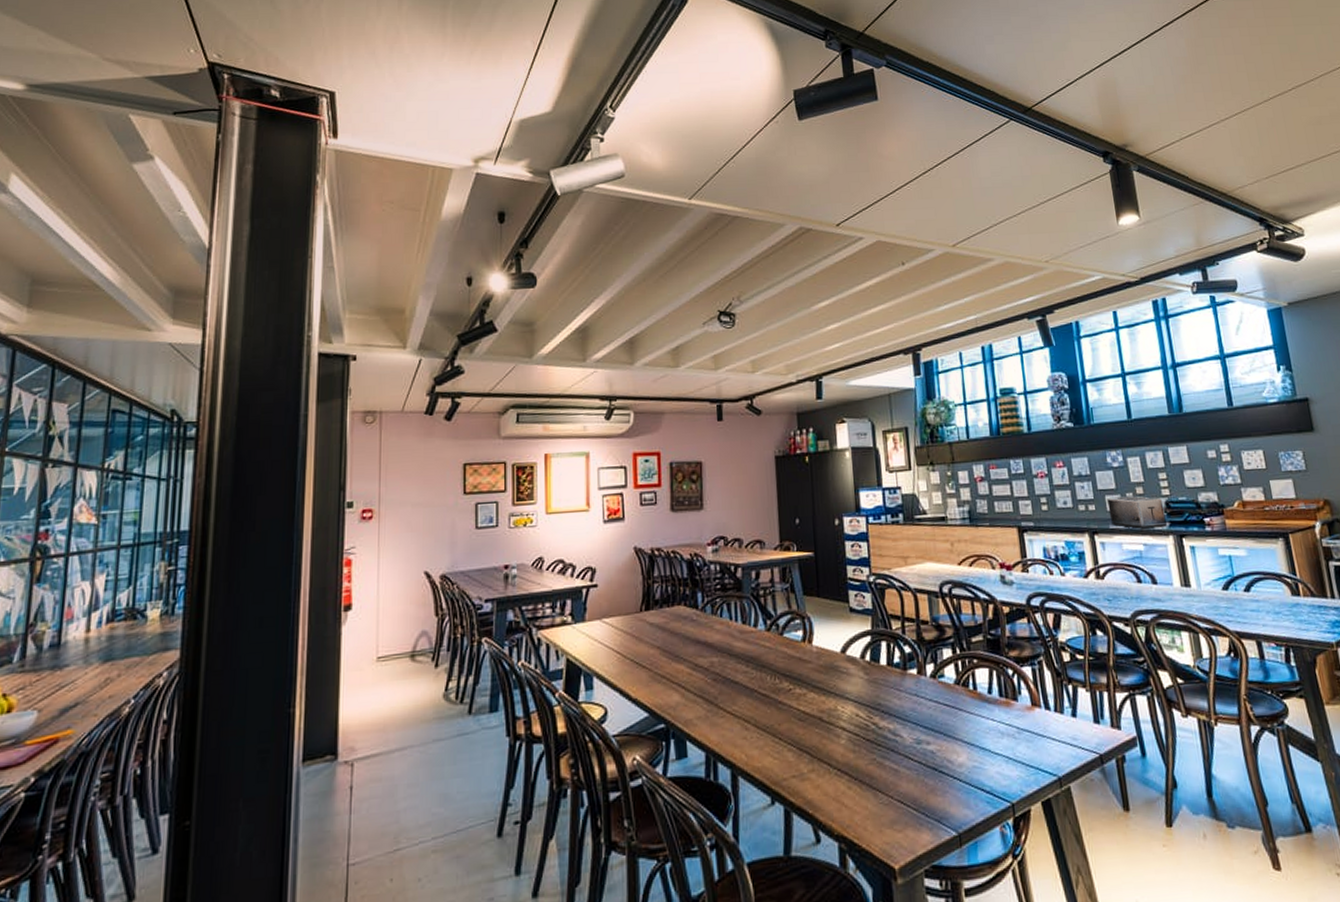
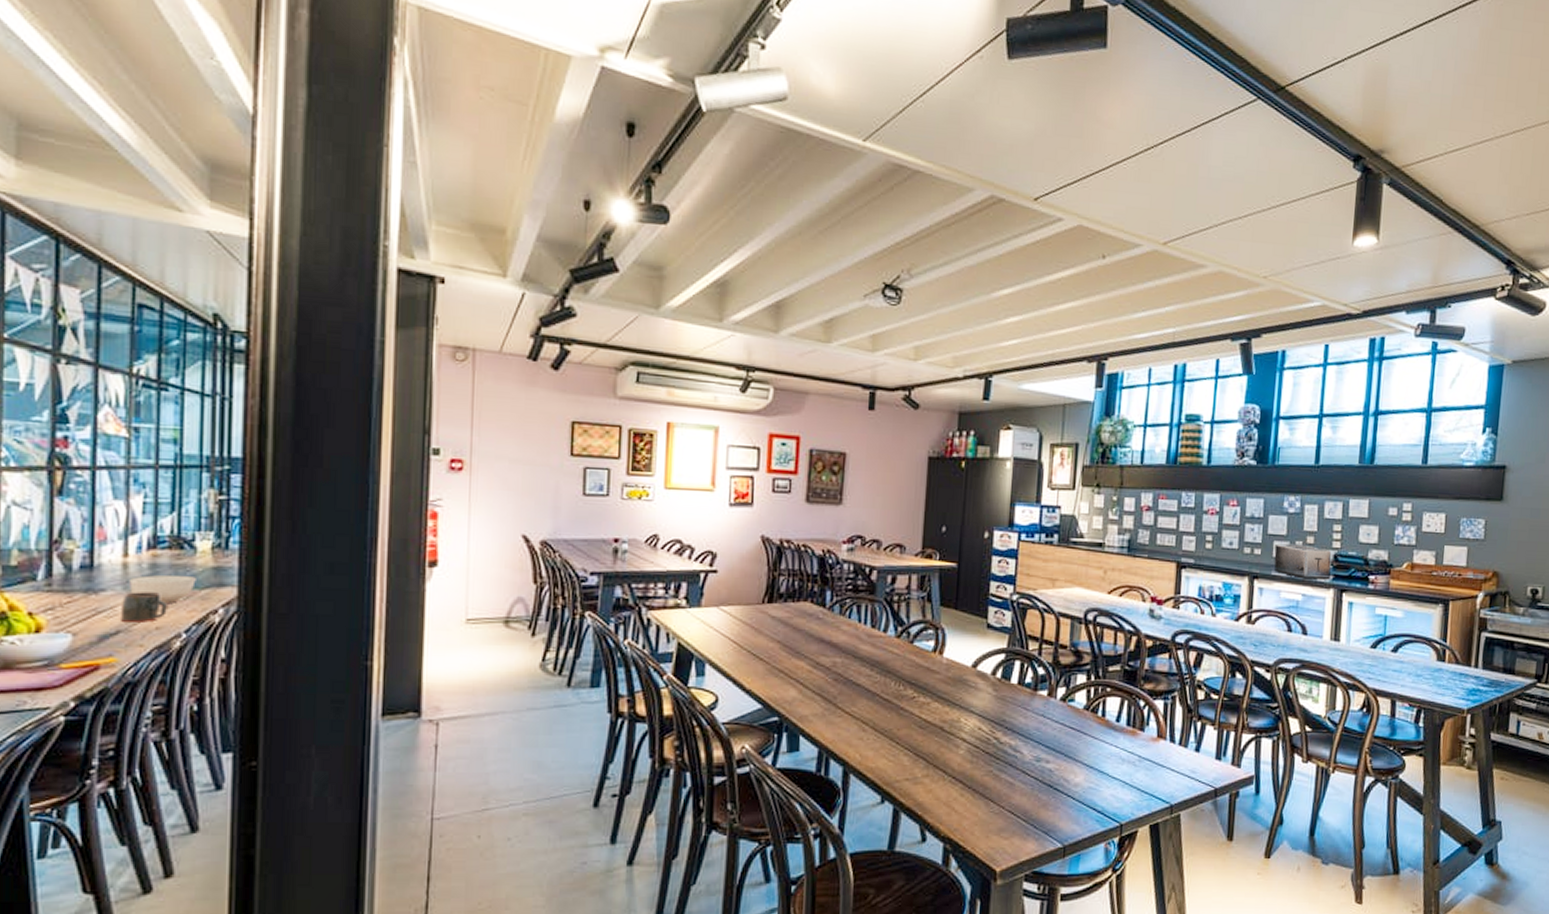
mug: none [79,662,120,695] -> present [119,592,167,624]
bowl: none [89,643,146,673] -> present [130,574,196,605]

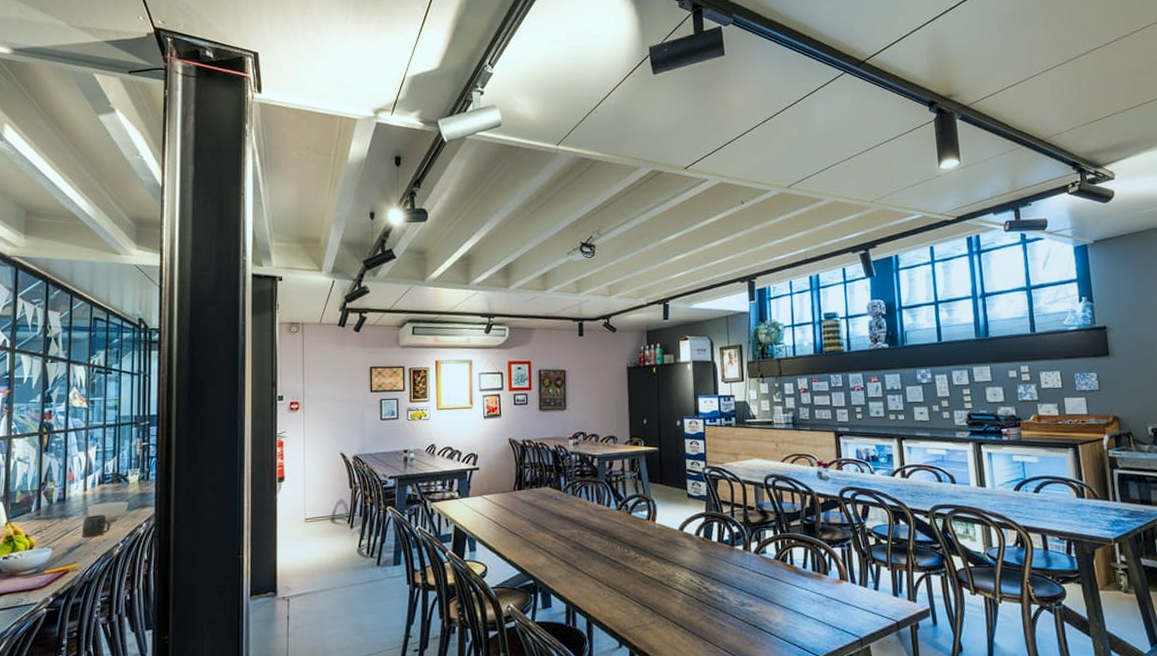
toaster: present [1274,543,1332,580] -> none [915,408,968,437]

